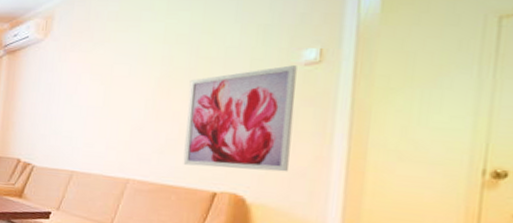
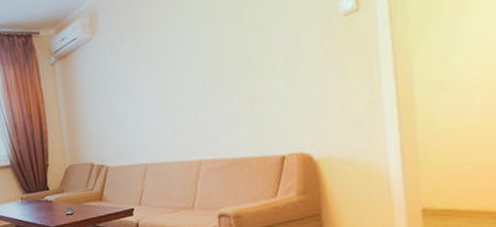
wall art: present [183,65,297,172] -> none [241,17,346,135]

